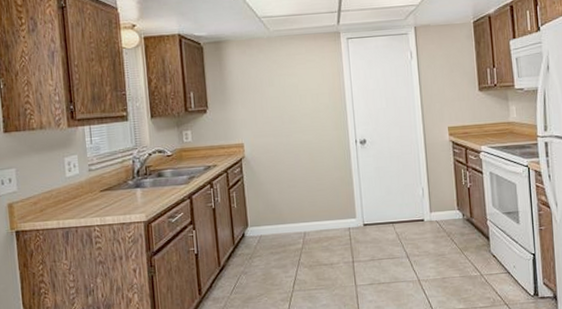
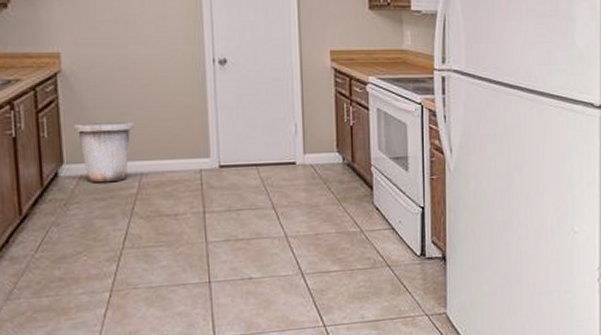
trash can: none [255,193,299,241] -> present [74,122,135,183]

